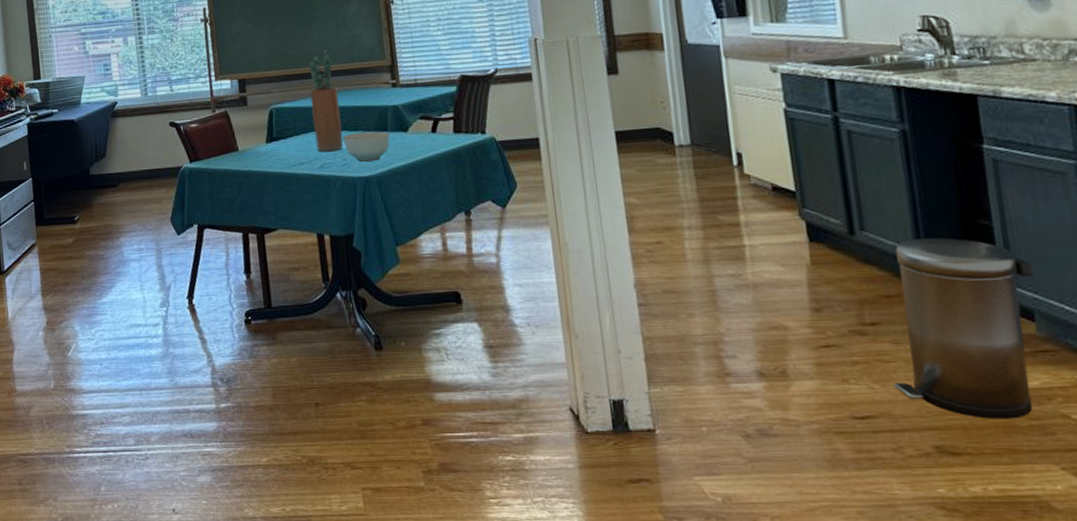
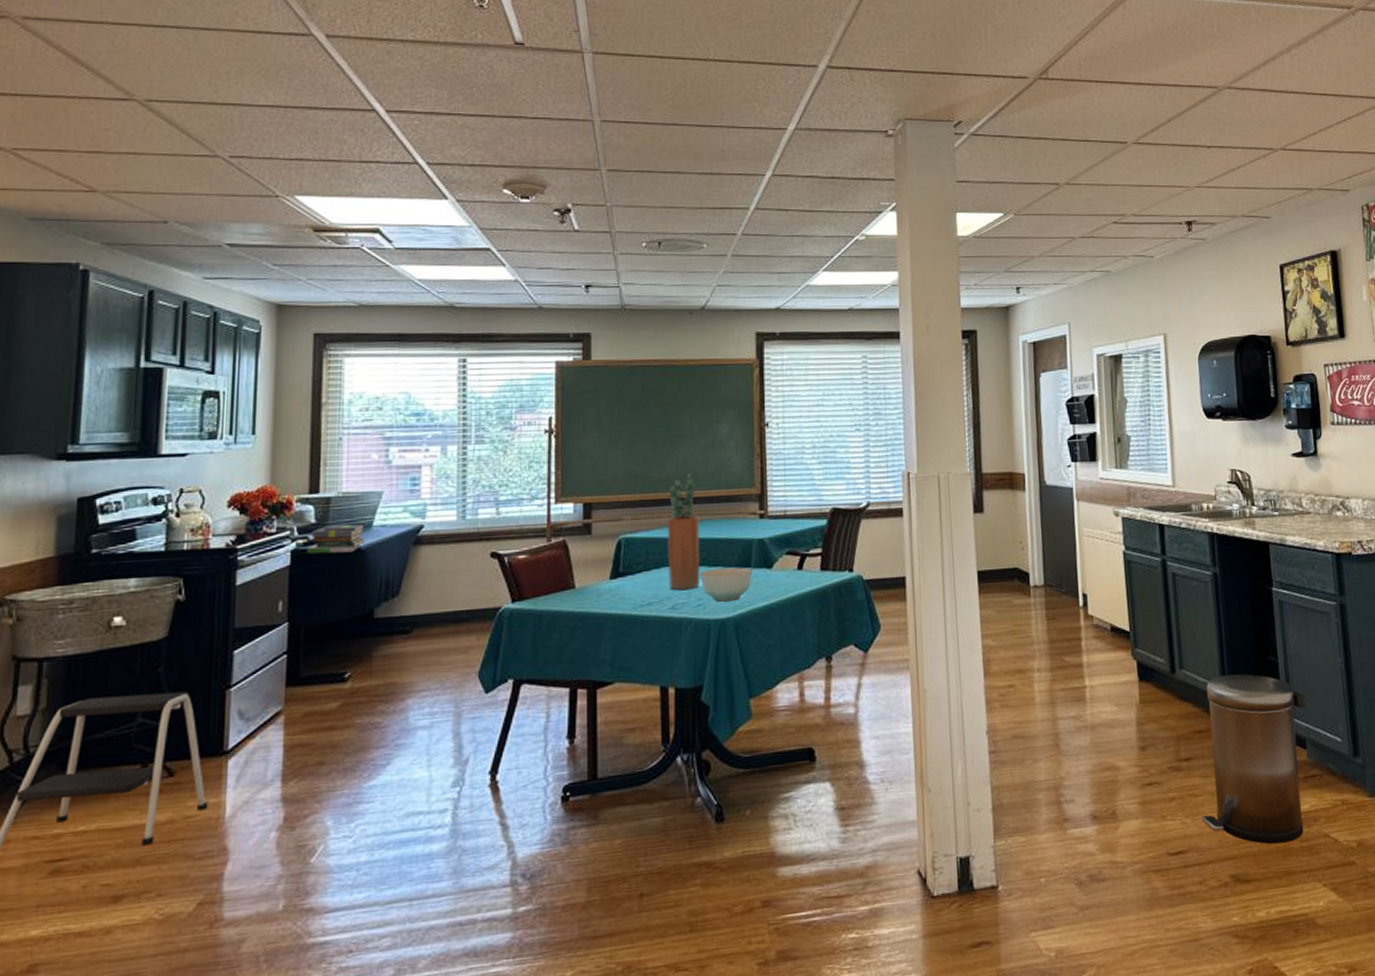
books: none [38,102,76,126] -> present [307,524,364,554]

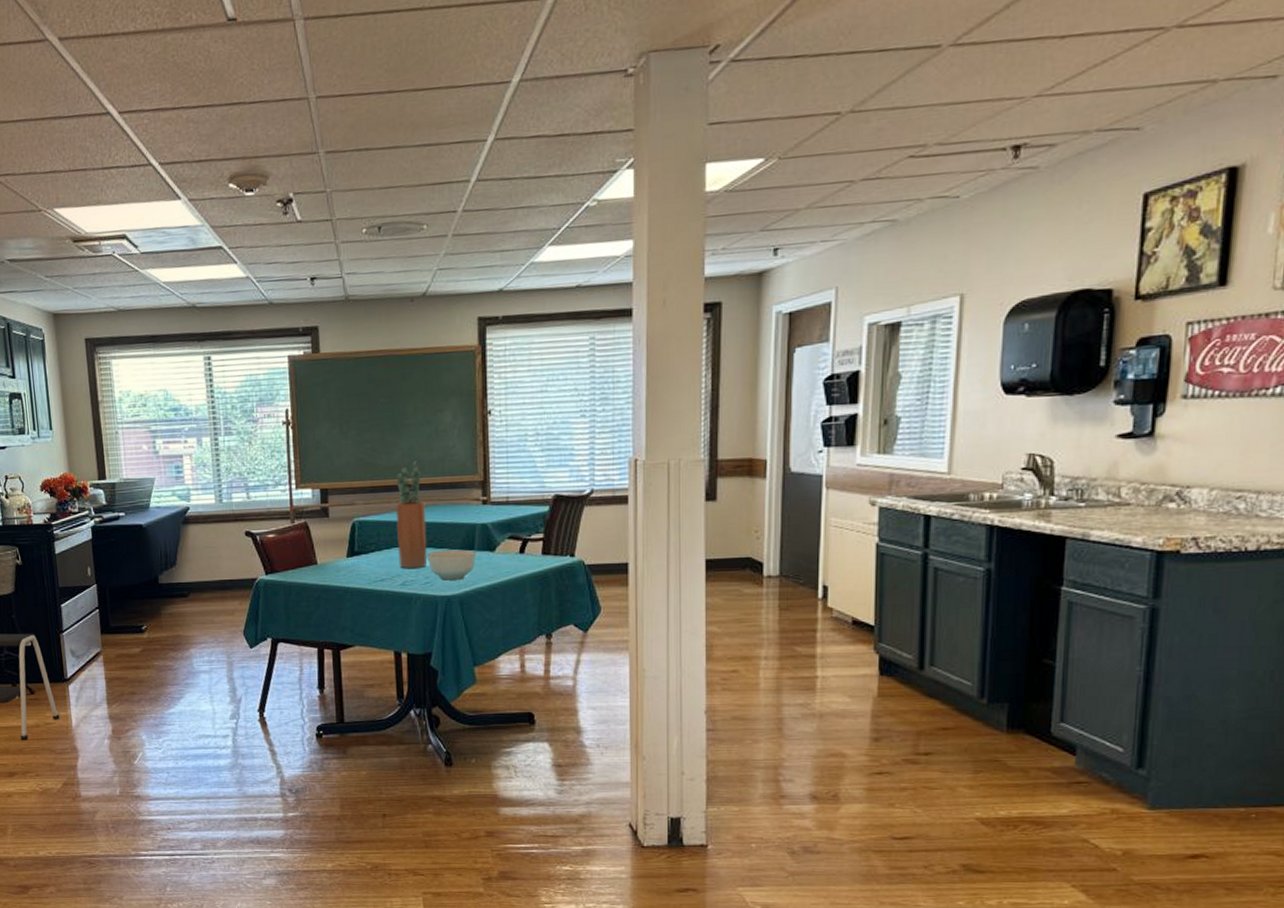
books: present [307,524,364,554] -> none [103,505,145,530]
pedal bin: present [1202,674,1306,844] -> none [936,675,1083,842]

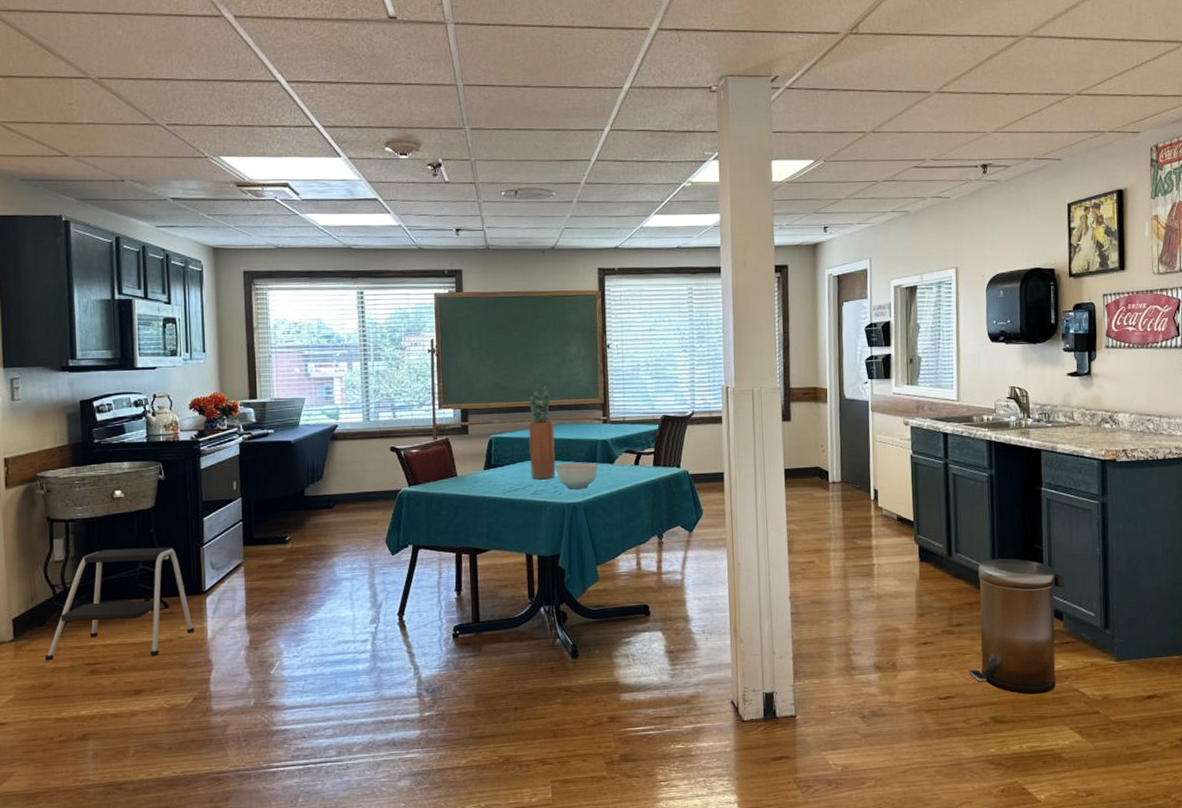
pedal bin: none [936,675,1083,842] -> present [969,558,1065,695]

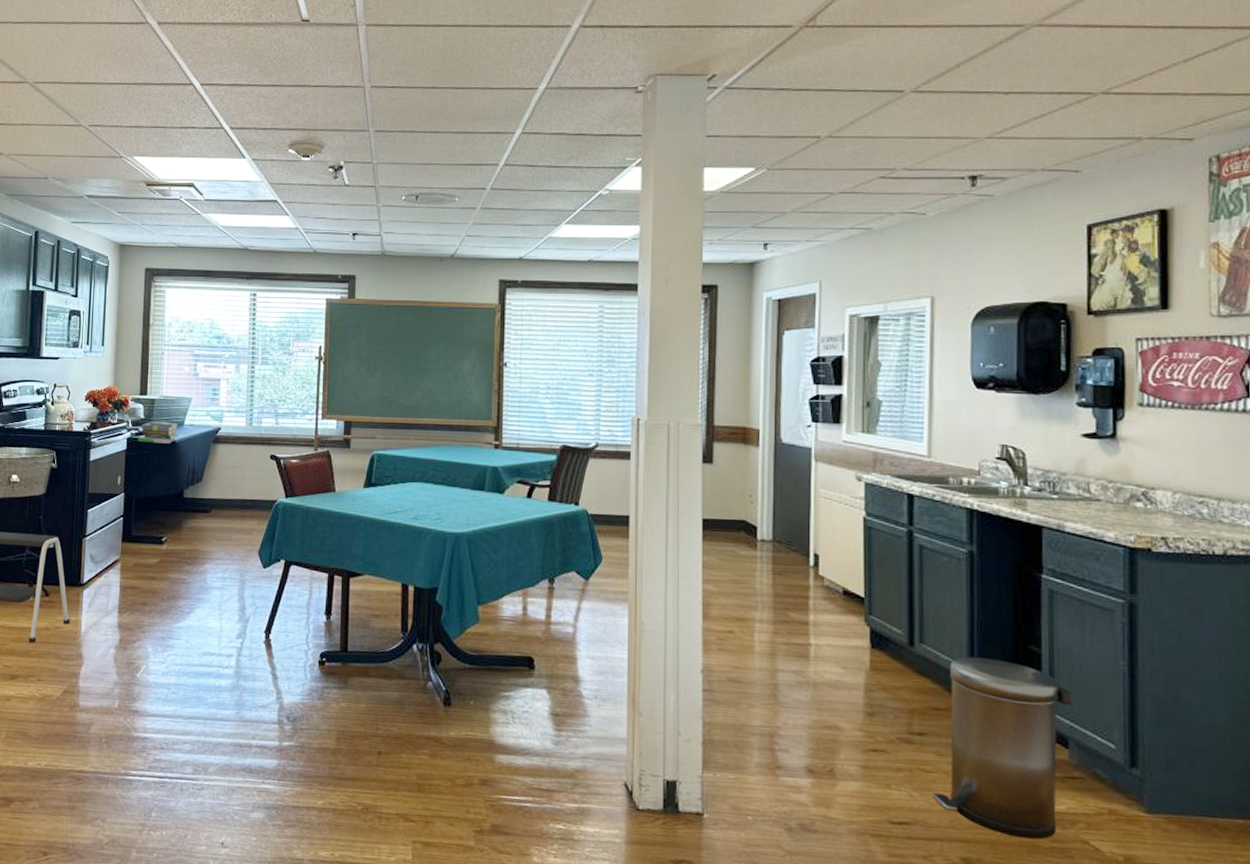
books: none [251,423,294,446] -> present [138,421,178,444]
vase: present [528,381,556,480] -> none [412,398,441,505]
bowl: present [556,462,598,489] -> none [440,488,485,519]

